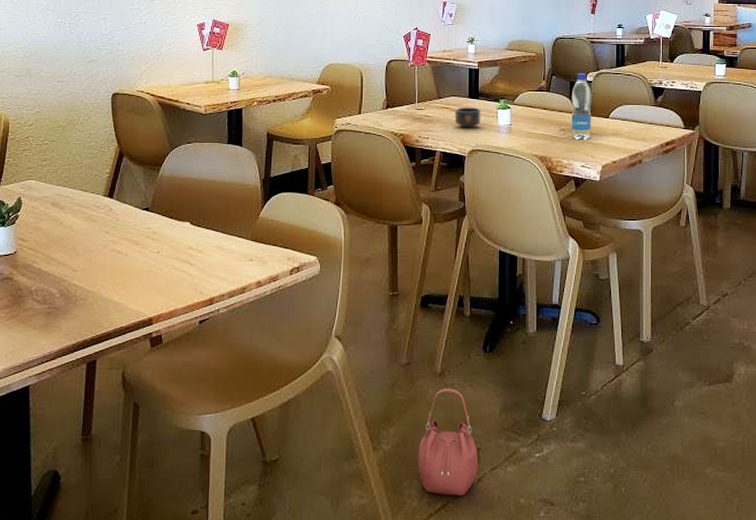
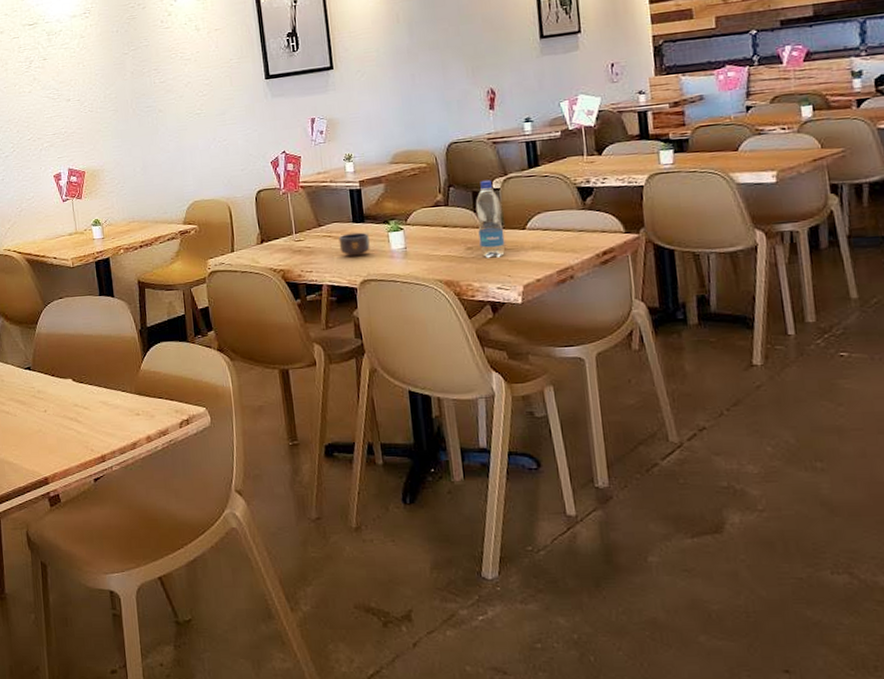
handbag: present [418,389,479,496] -> none [341,545,412,662]

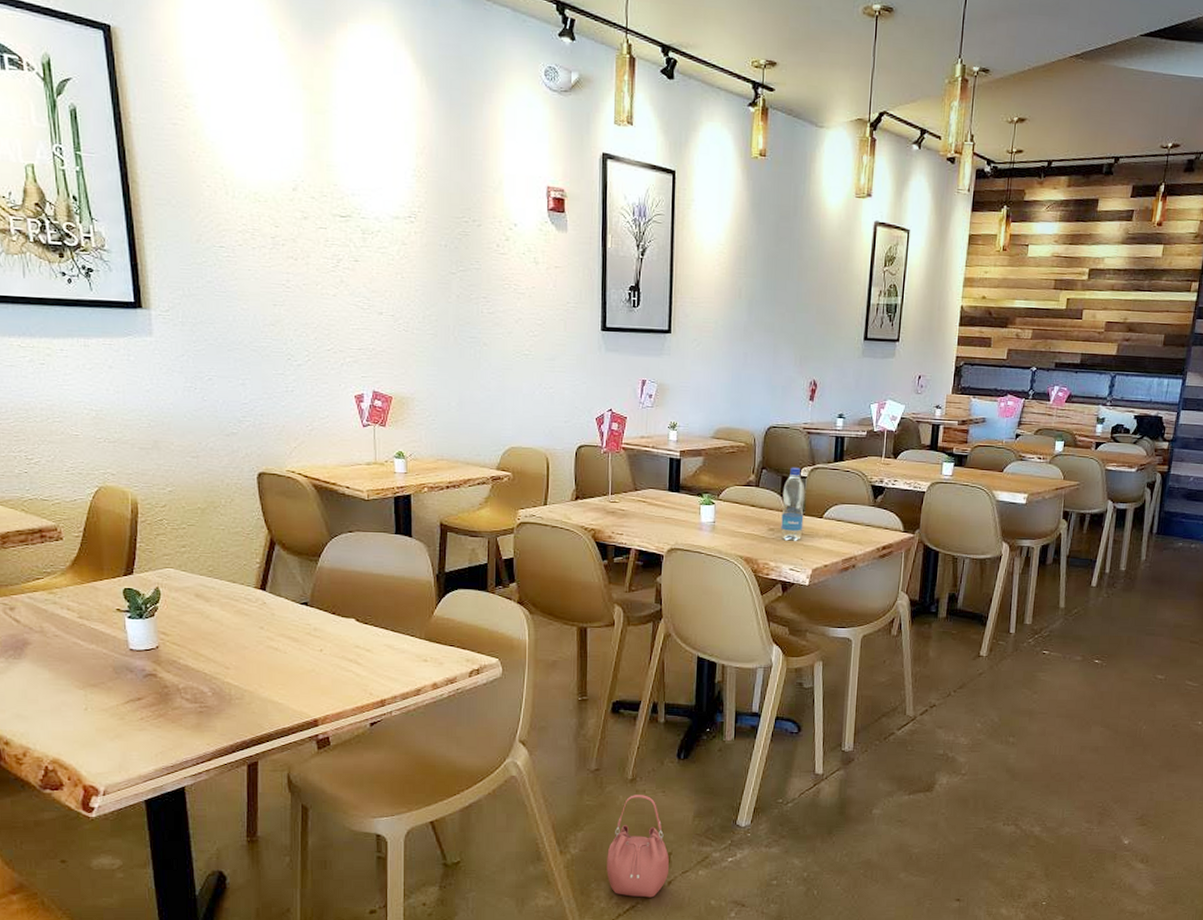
mug: present [338,232,370,256] -> none [652,501,682,524]
handbag: none [341,545,412,662] -> present [606,795,670,898]

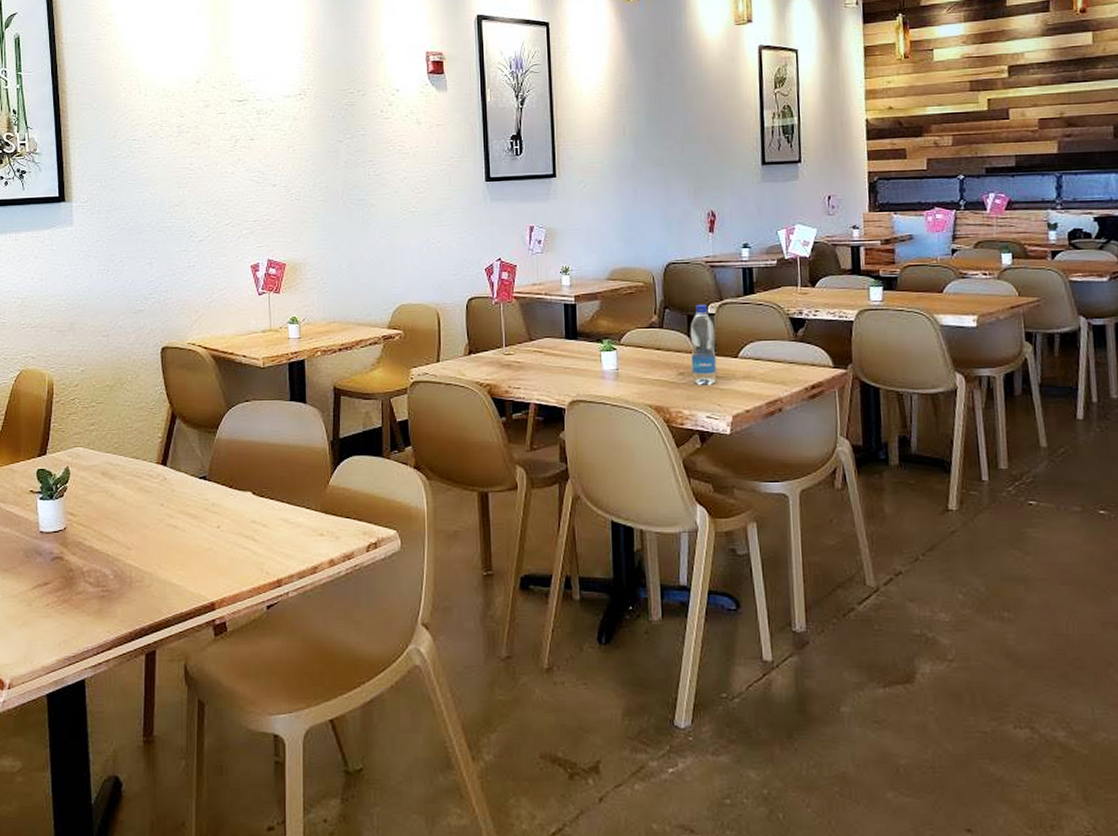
handbag: present [606,795,670,898] -> none [525,688,600,818]

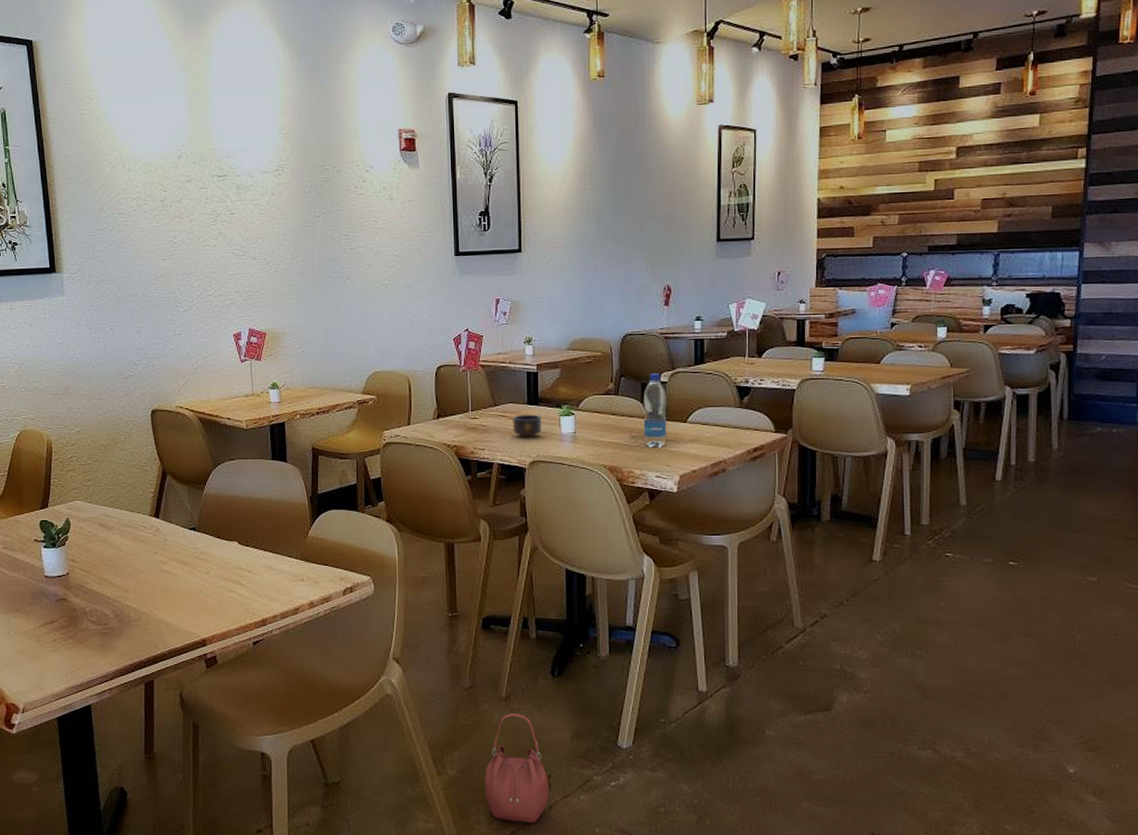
handbag: none [525,688,600,818] -> present [485,713,550,823]
mug: none [550,349,581,374] -> present [512,414,542,437]

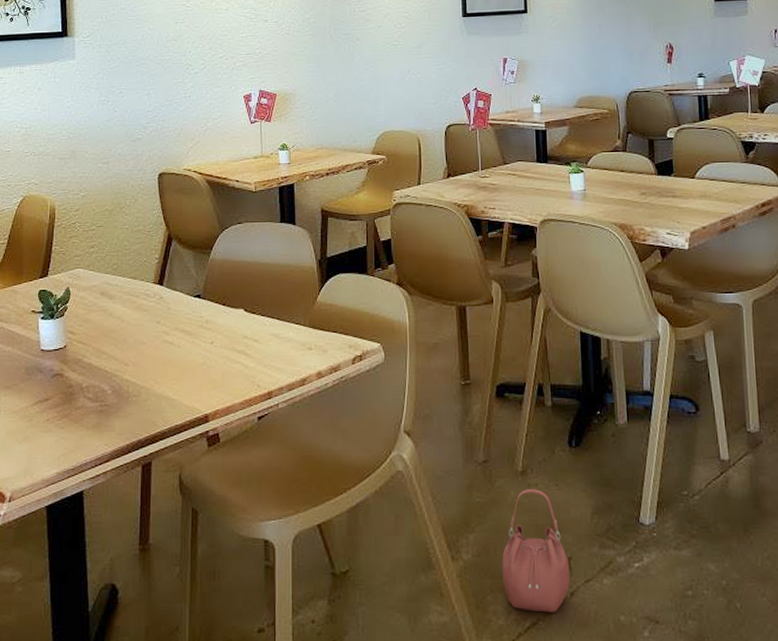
mug: present [512,414,542,437] -> none [522,172,552,195]
bottle: present [643,373,667,448] -> none [650,129,676,204]

